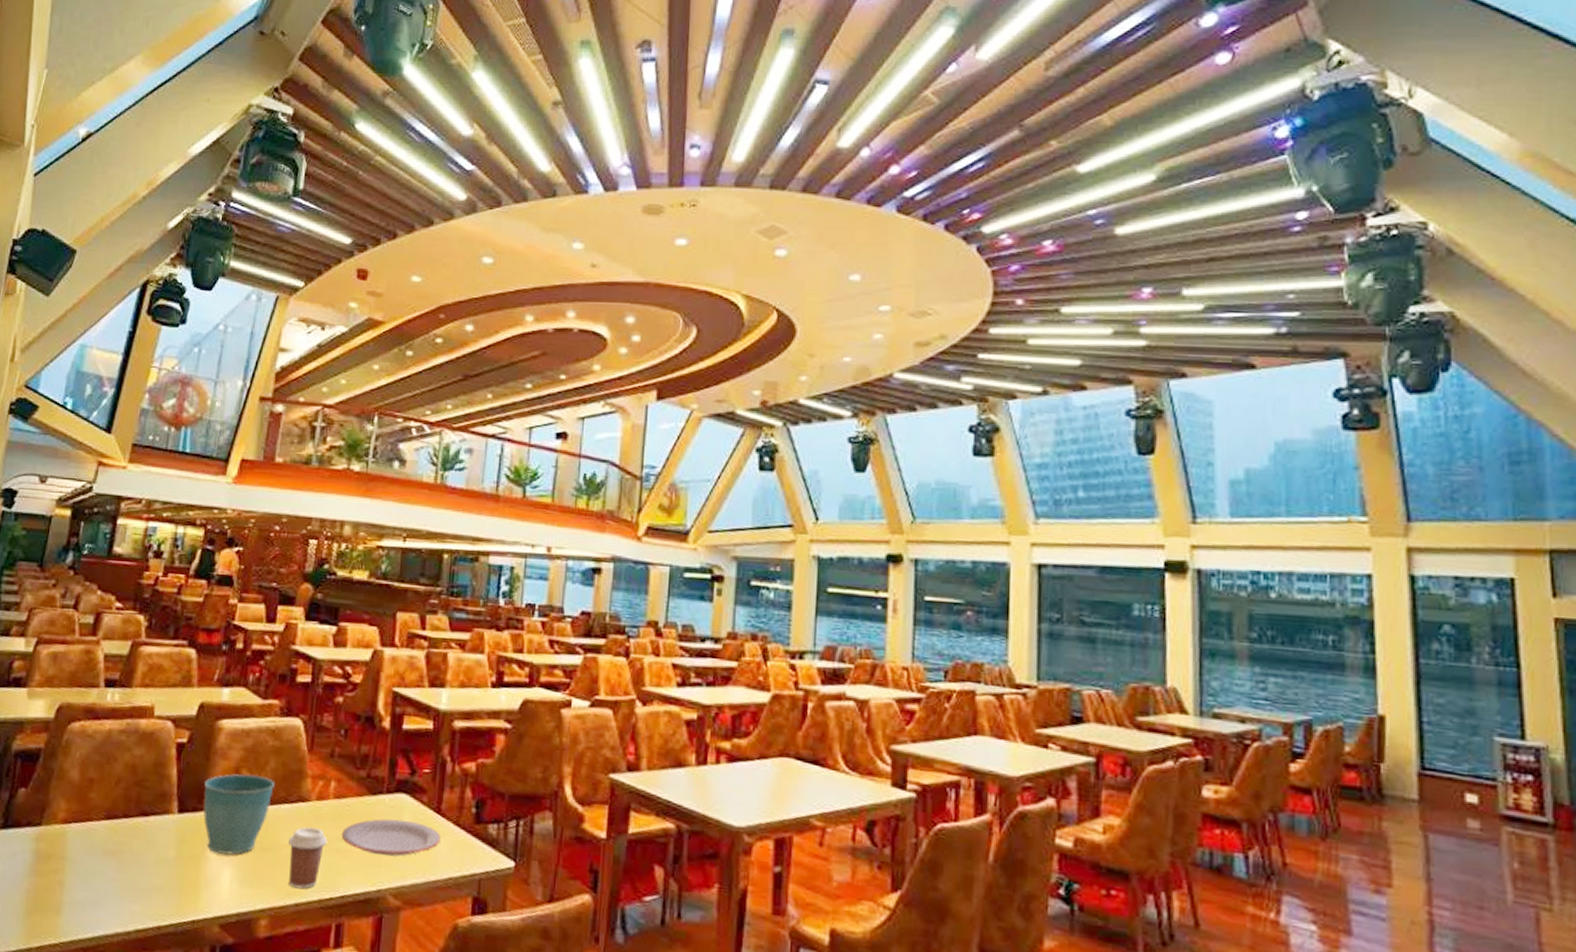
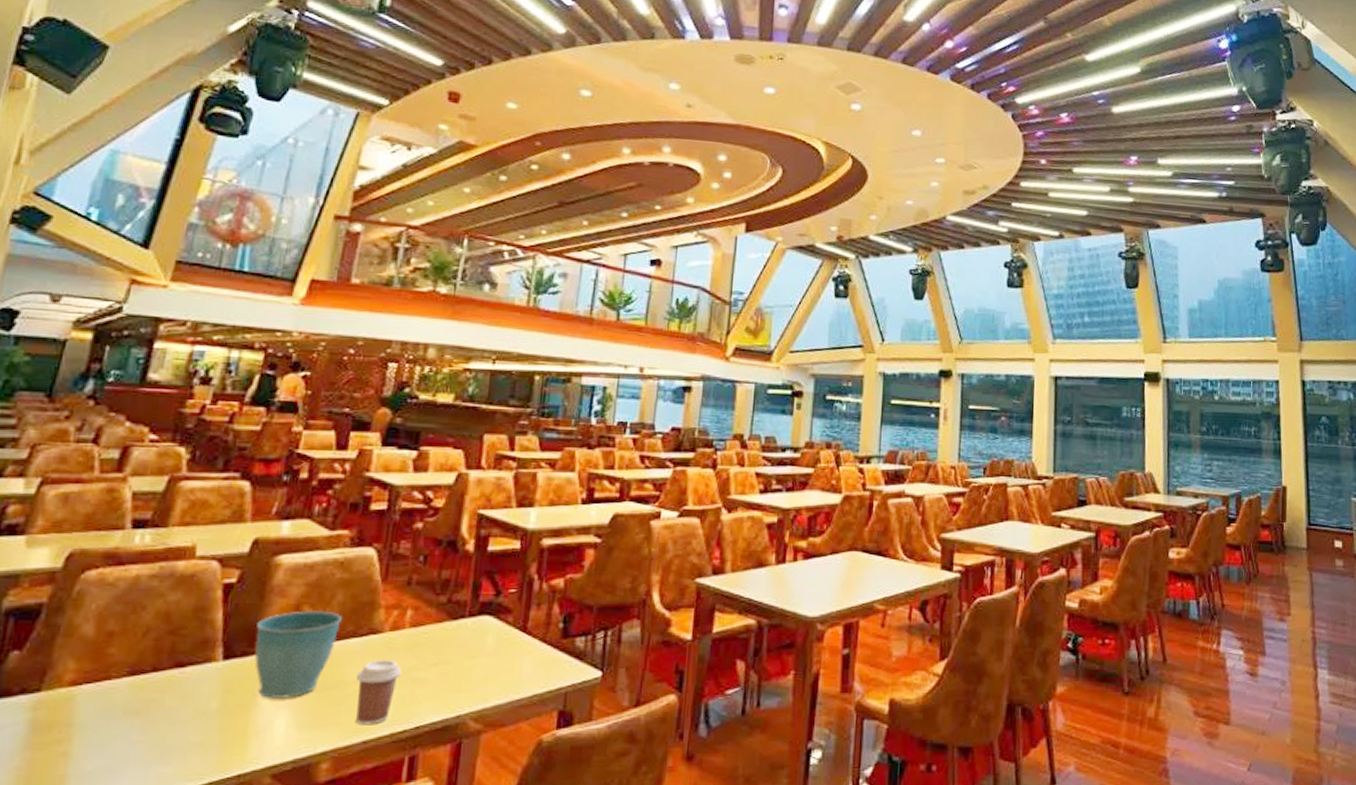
plate: present [341,819,441,856] -> none [417,642,526,681]

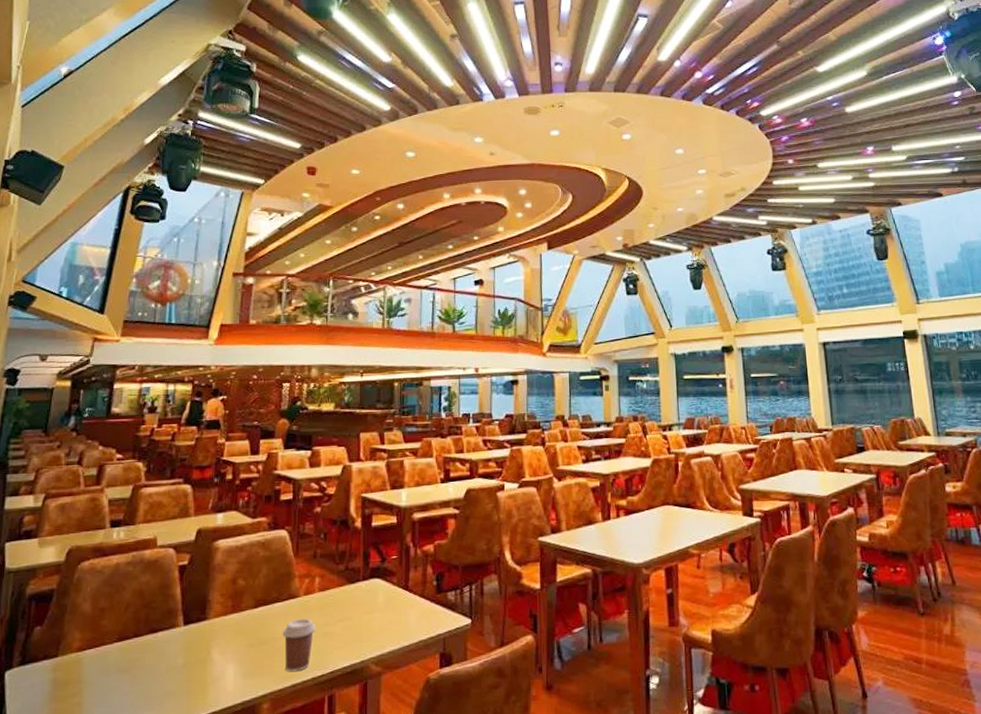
flower pot: present [254,610,342,700] -> none [206,582,267,655]

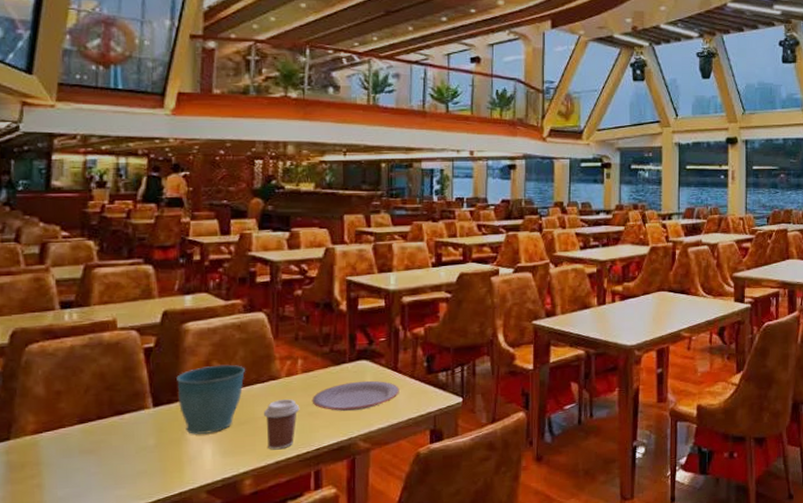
flower pot: none [206,582,267,655] -> present [176,364,245,435]
plate: none [327,599,410,633] -> present [312,380,400,412]

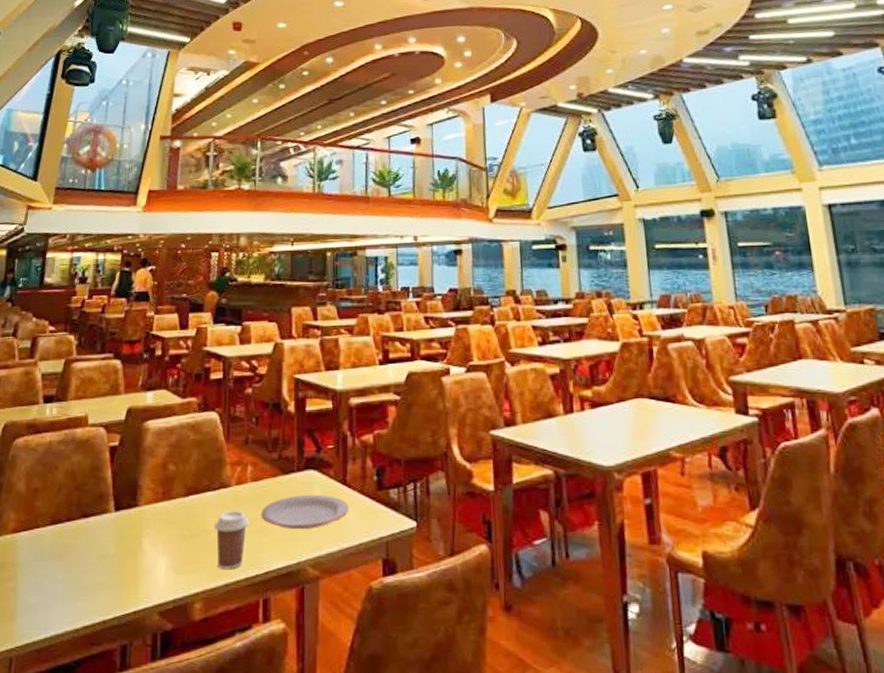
flower pot: present [176,364,245,435] -> none [136,468,198,546]

